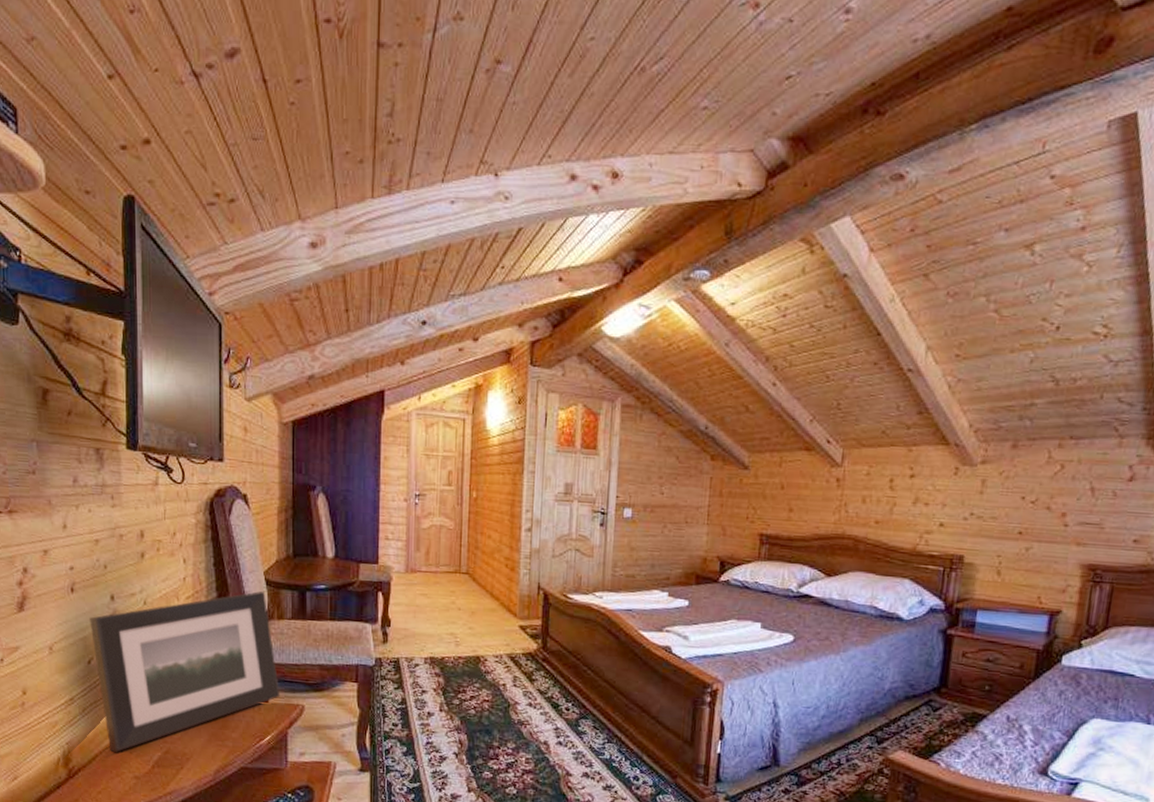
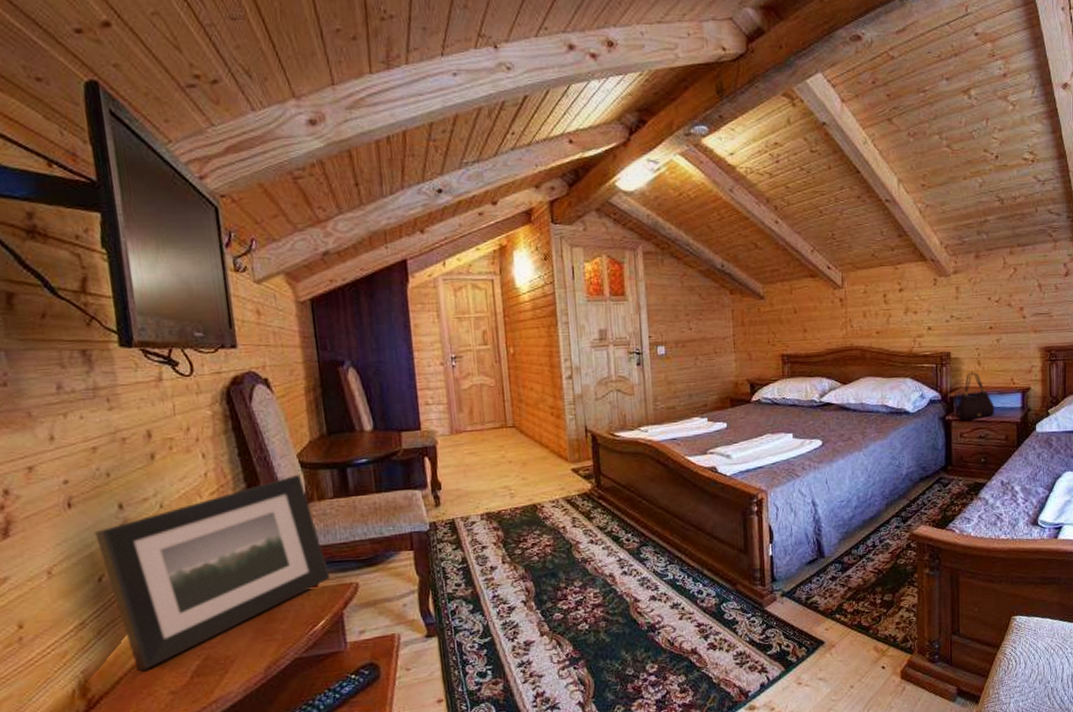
handbag: none [962,582,1012,640] -> present [957,372,995,422]

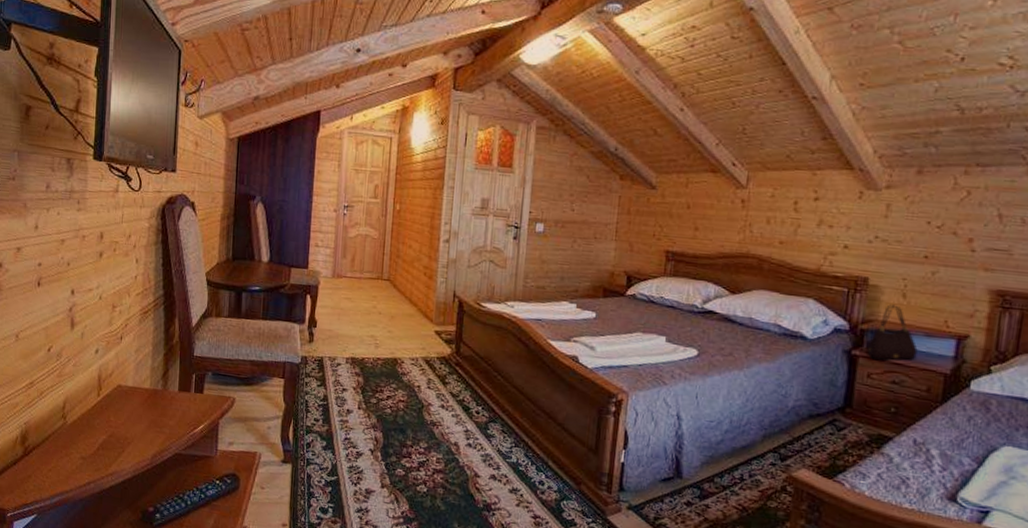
picture frame: present [95,474,331,671] -> none [52,290,214,434]

